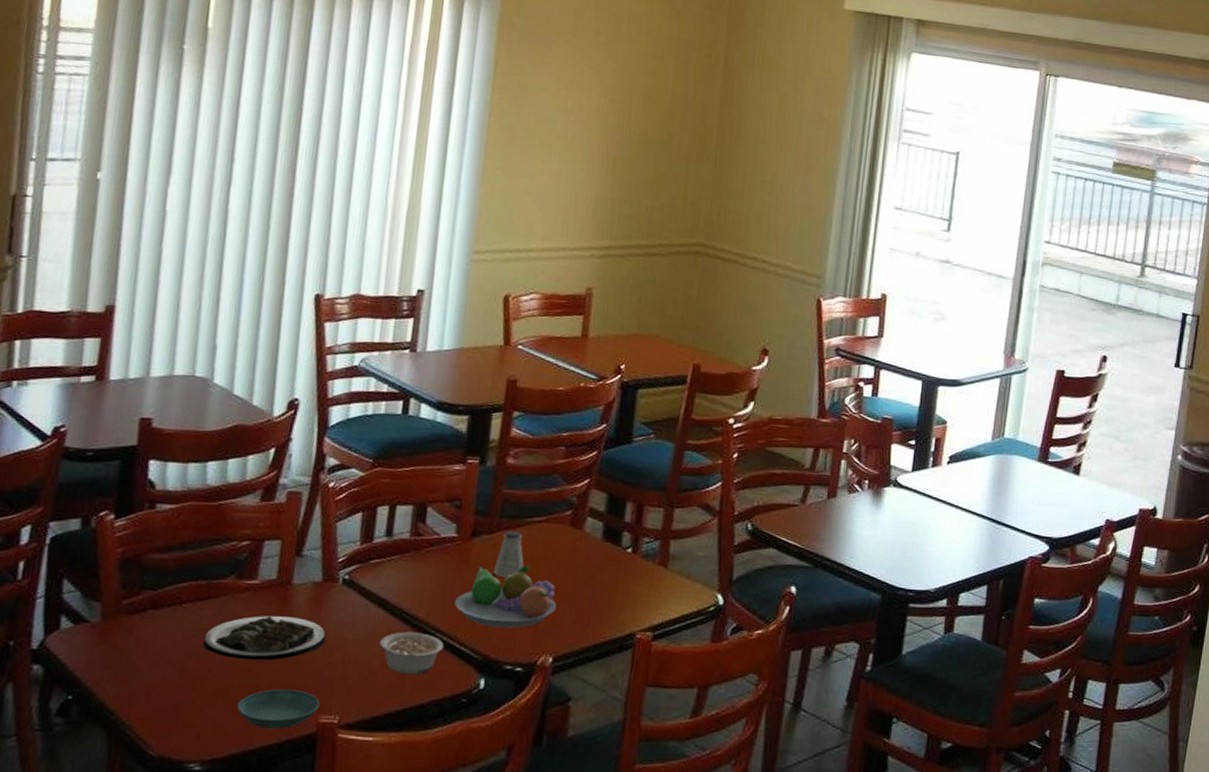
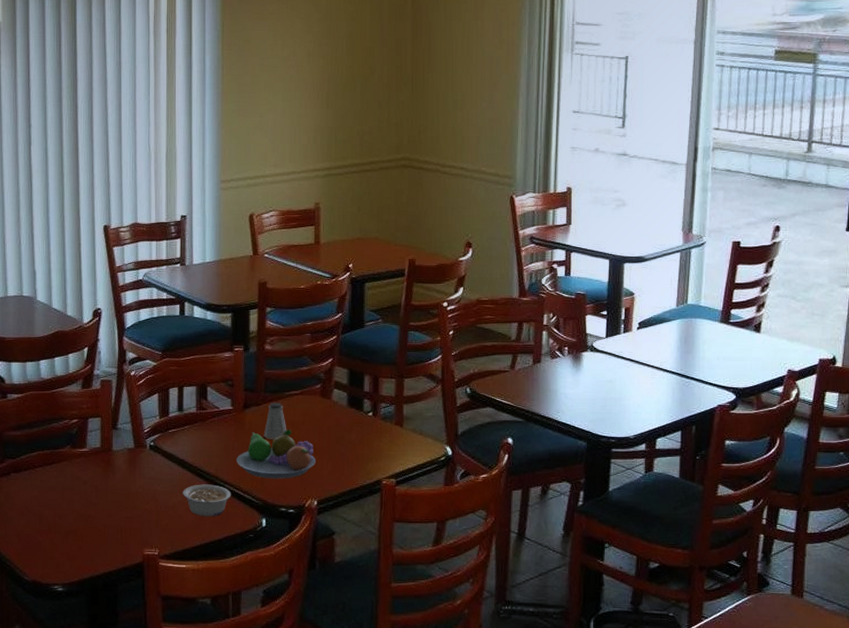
plate: present [202,616,326,661] -> none [53,475,142,509]
saucer: present [237,688,320,730] -> none [84,529,143,560]

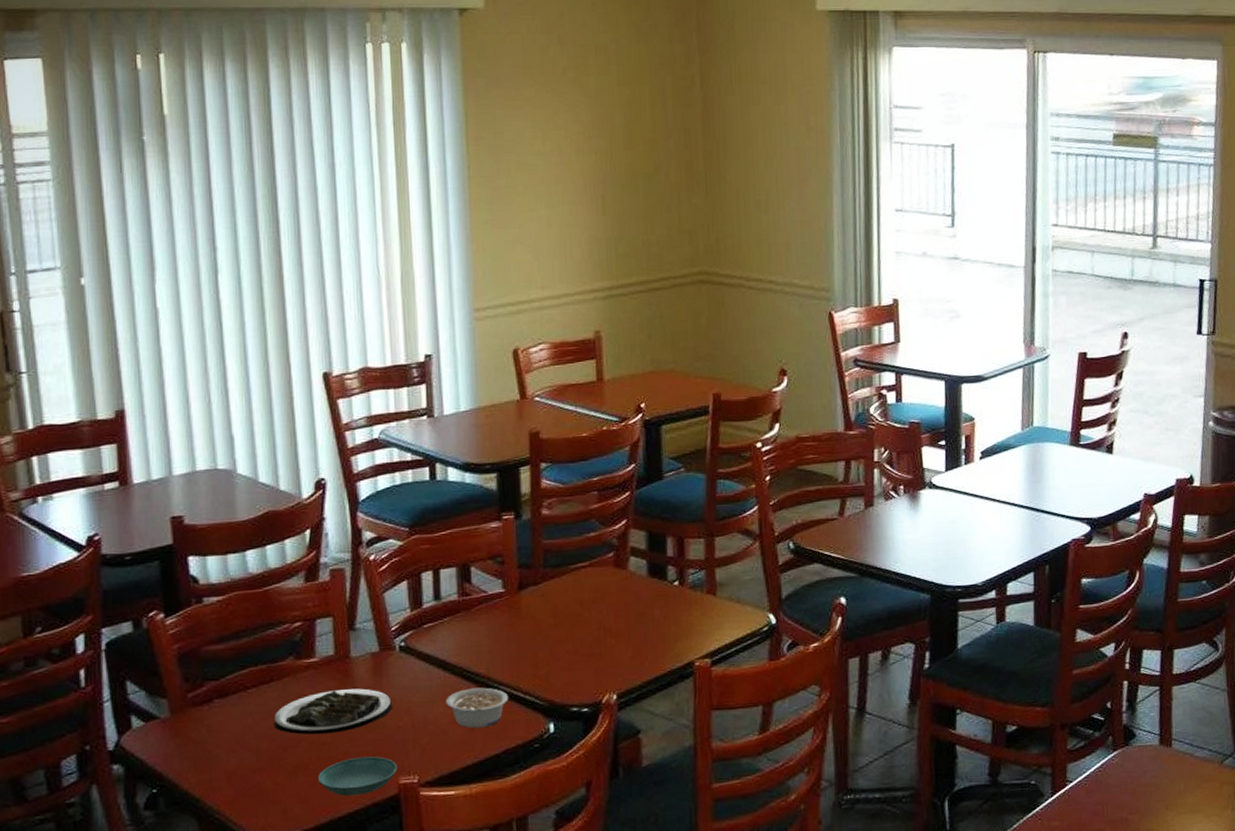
plate: none [53,475,142,509] -> present [273,688,392,735]
saucer: none [84,529,143,560] -> present [318,756,398,797]
fruit bowl: present [236,430,316,479] -> none [513,611,612,674]
saltshaker: present [263,403,287,439] -> none [545,579,575,625]

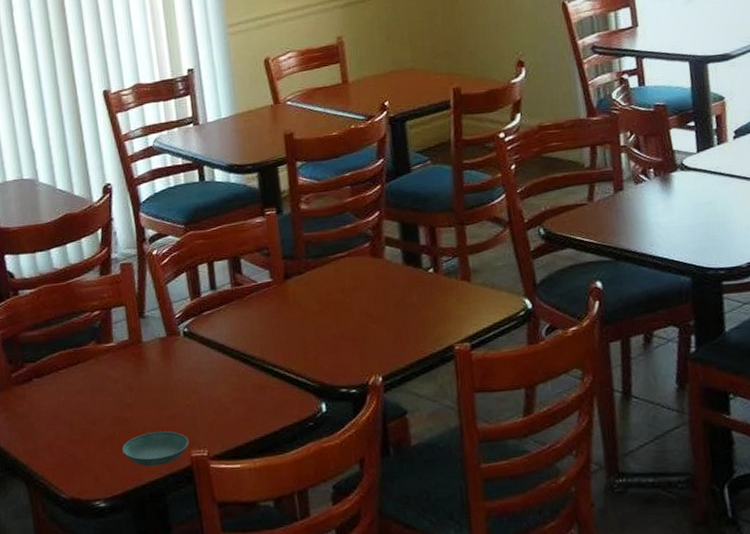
plate: present [273,688,392,735] -> none [82,370,181,411]
legume: present [446,687,509,729] -> none [227,369,283,408]

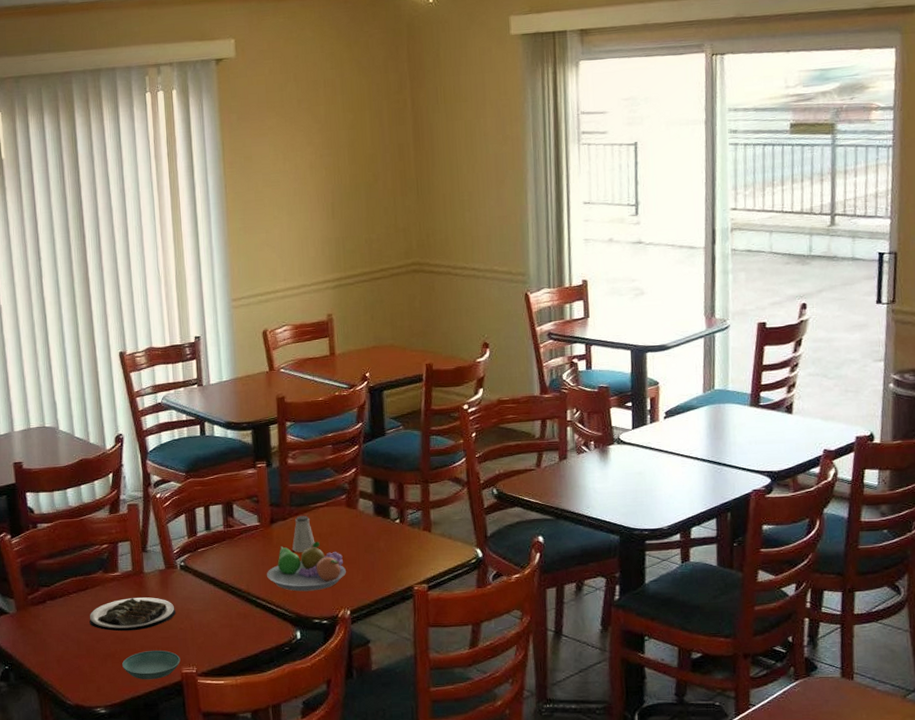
plate: none [82,370,181,411] -> present [89,597,176,632]
fruit bowl: none [283,298,375,357] -> present [267,542,346,592]
saltshaker: none [310,269,338,312] -> present [292,516,316,552]

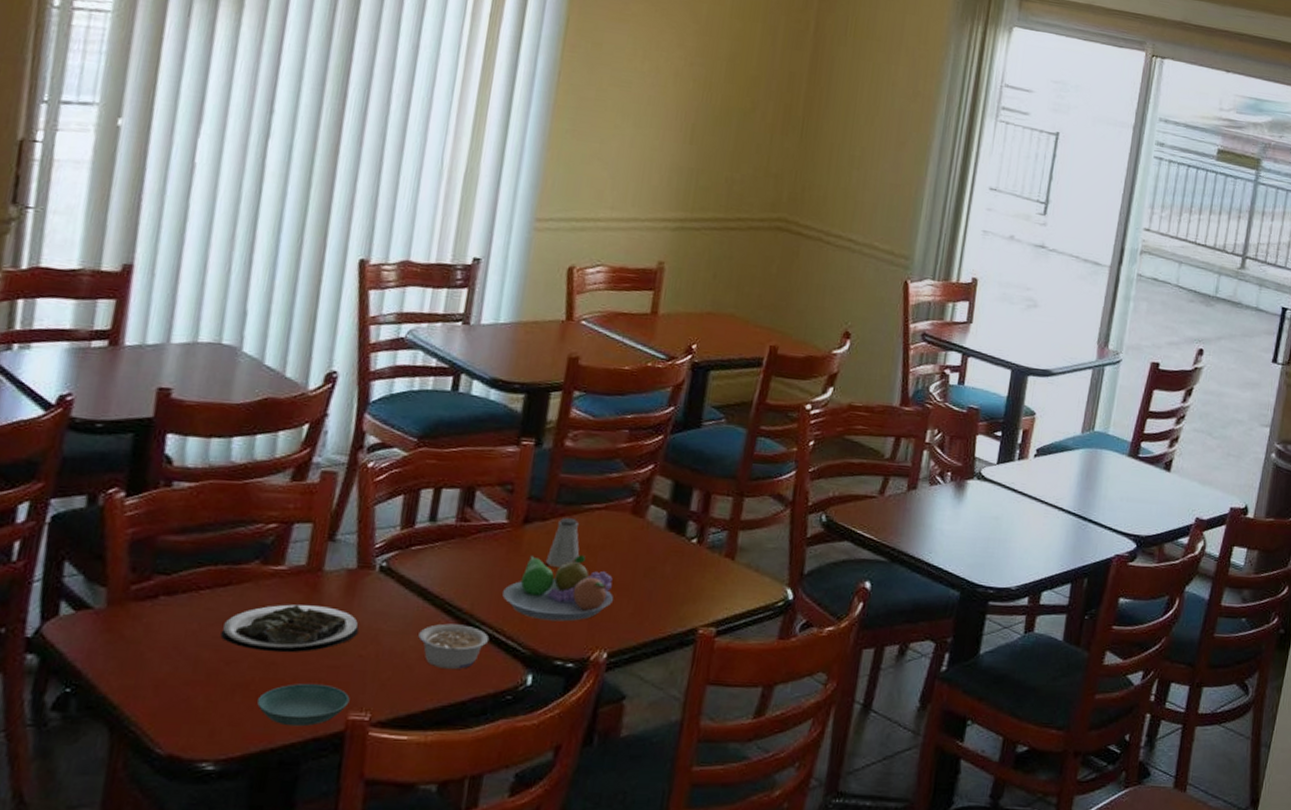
legume: none [216,600,265,633] -> present [418,623,489,670]

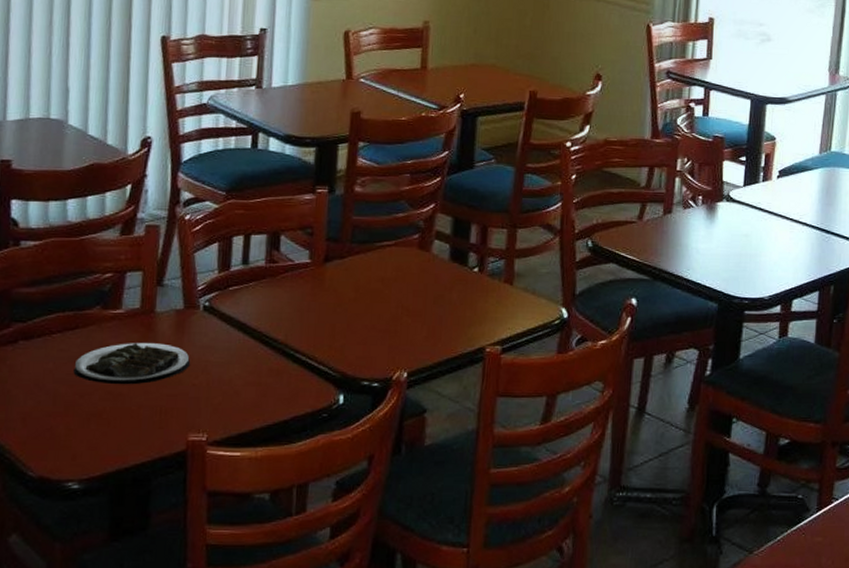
saucer: present [257,683,350,727] -> none [110,410,188,448]
legume: present [418,623,489,670] -> none [242,353,304,394]
fruit bowl: present [502,555,613,622] -> none [312,287,408,347]
saltshaker: present [545,518,580,567] -> none [346,255,376,299]

